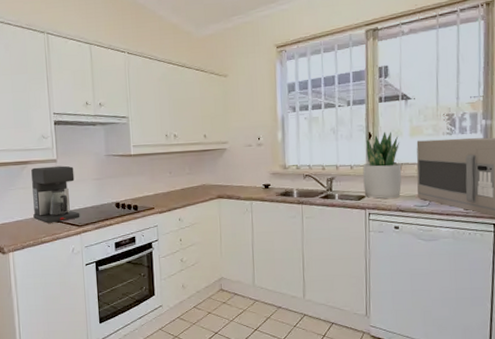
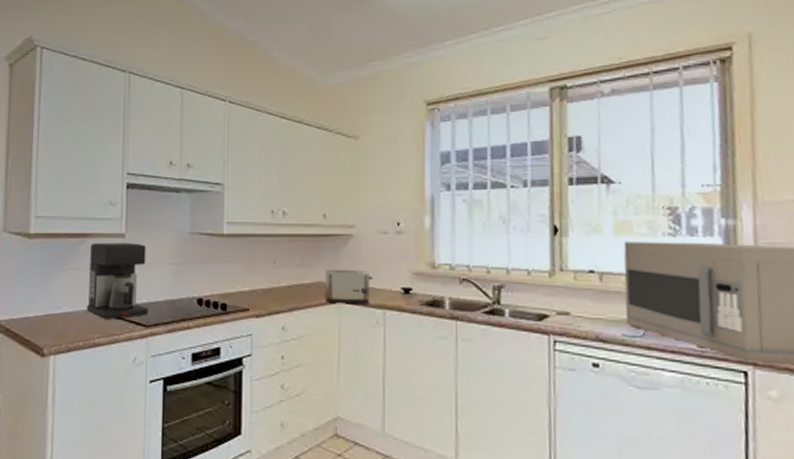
toaster: none [207,173,242,200] -> present [324,269,373,305]
planter: present [362,131,402,199] -> none [545,225,603,323]

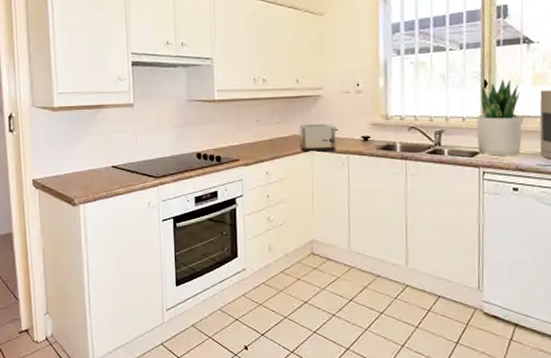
coffee maker: present [87,242,149,320] -> none [106,110,158,174]
planter: none [545,225,603,323] -> present [476,79,523,157]

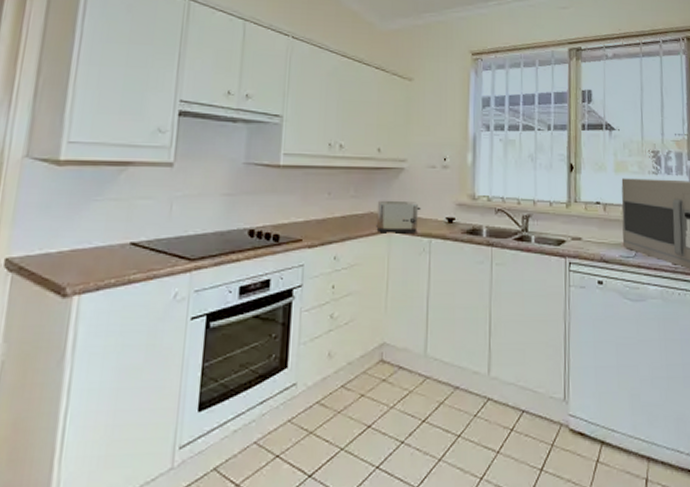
planter: present [476,79,523,157] -> none [563,163,606,246]

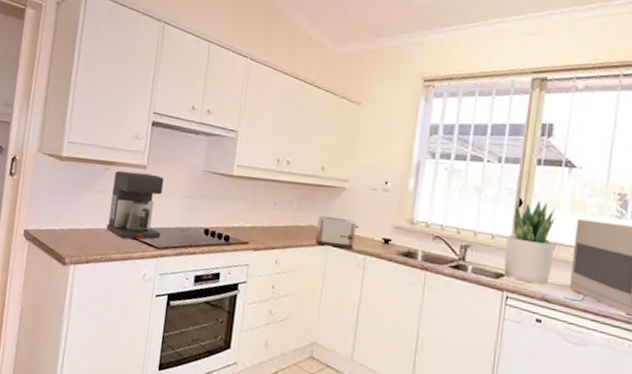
coffee maker: none [123,171,197,253] -> present [106,170,164,240]
planter: none [563,163,606,246] -> present [504,200,557,285]

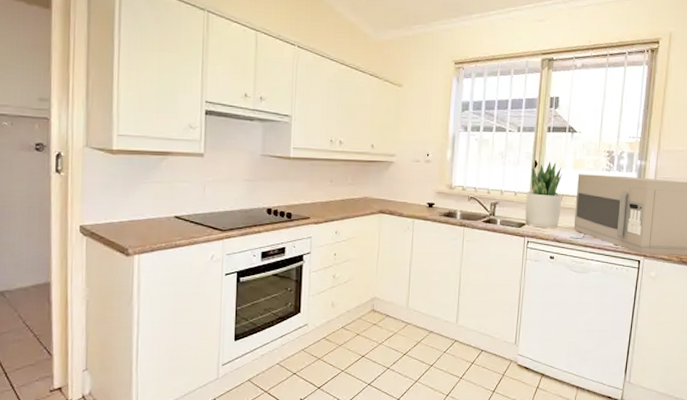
coffee maker: present [106,170,164,240] -> none [169,160,225,225]
toaster: present [315,215,359,249] -> none [369,187,406,215]

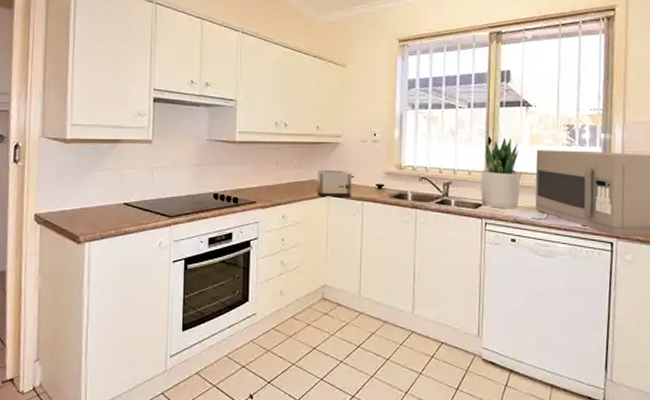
toaster: none [369,187,406,215] -> present [317,169,354,197]

